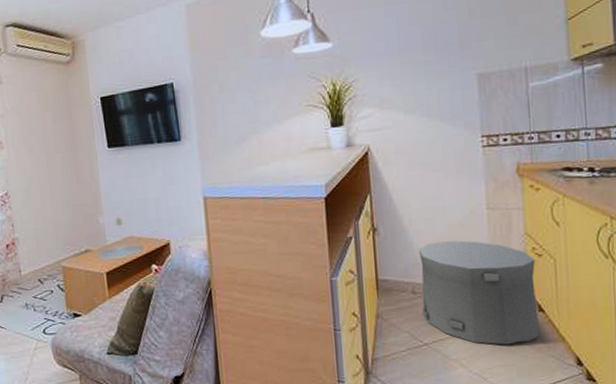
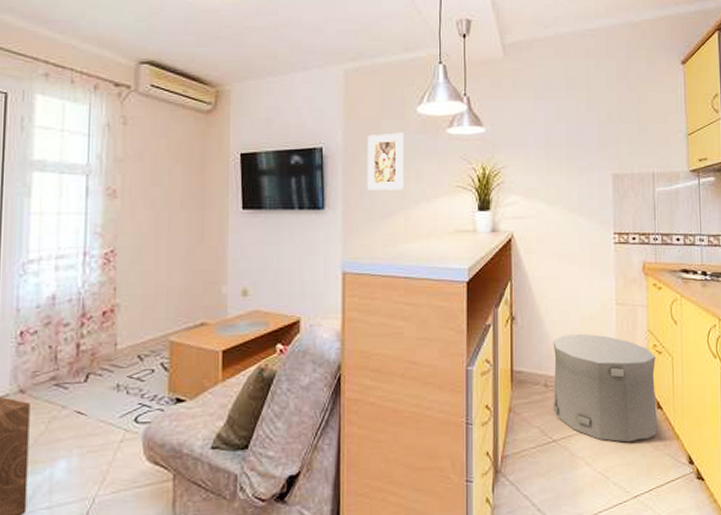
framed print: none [214,58,255,118] -> present [367,132,404,190]

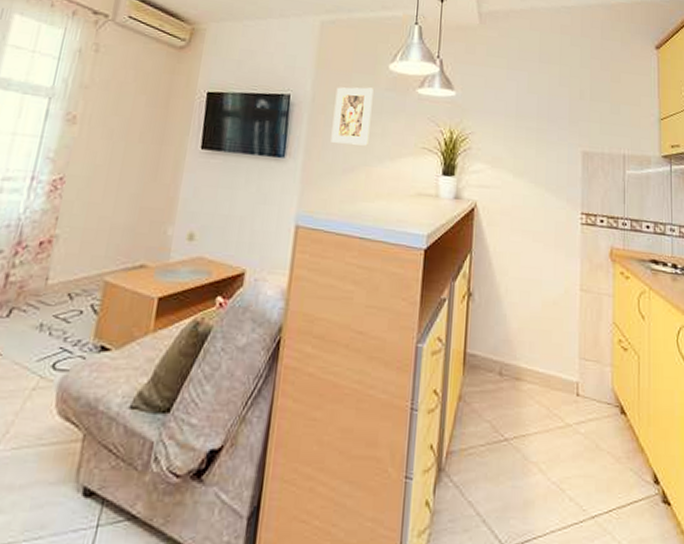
trash can: present [552,334,657,443] -> none [507,318,620,451]

